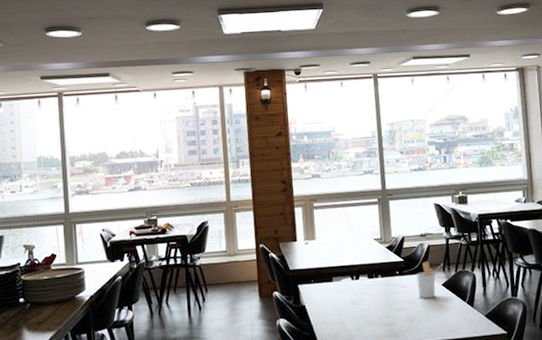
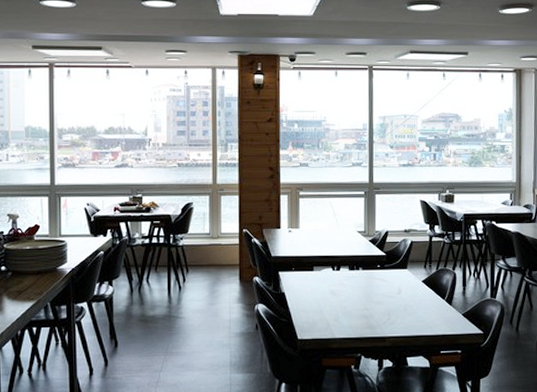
utensil holder: present [416,261,443,299] -> none [397,257,425,294]

